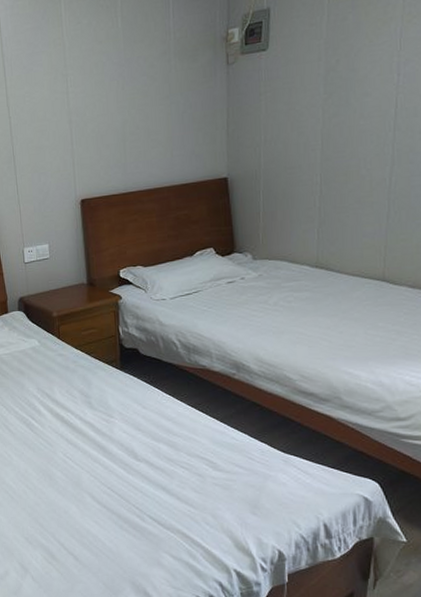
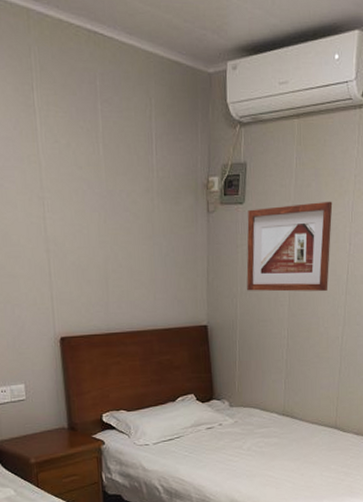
picture frame: none [271,31,375,139] -> present [246,201,333,292]

